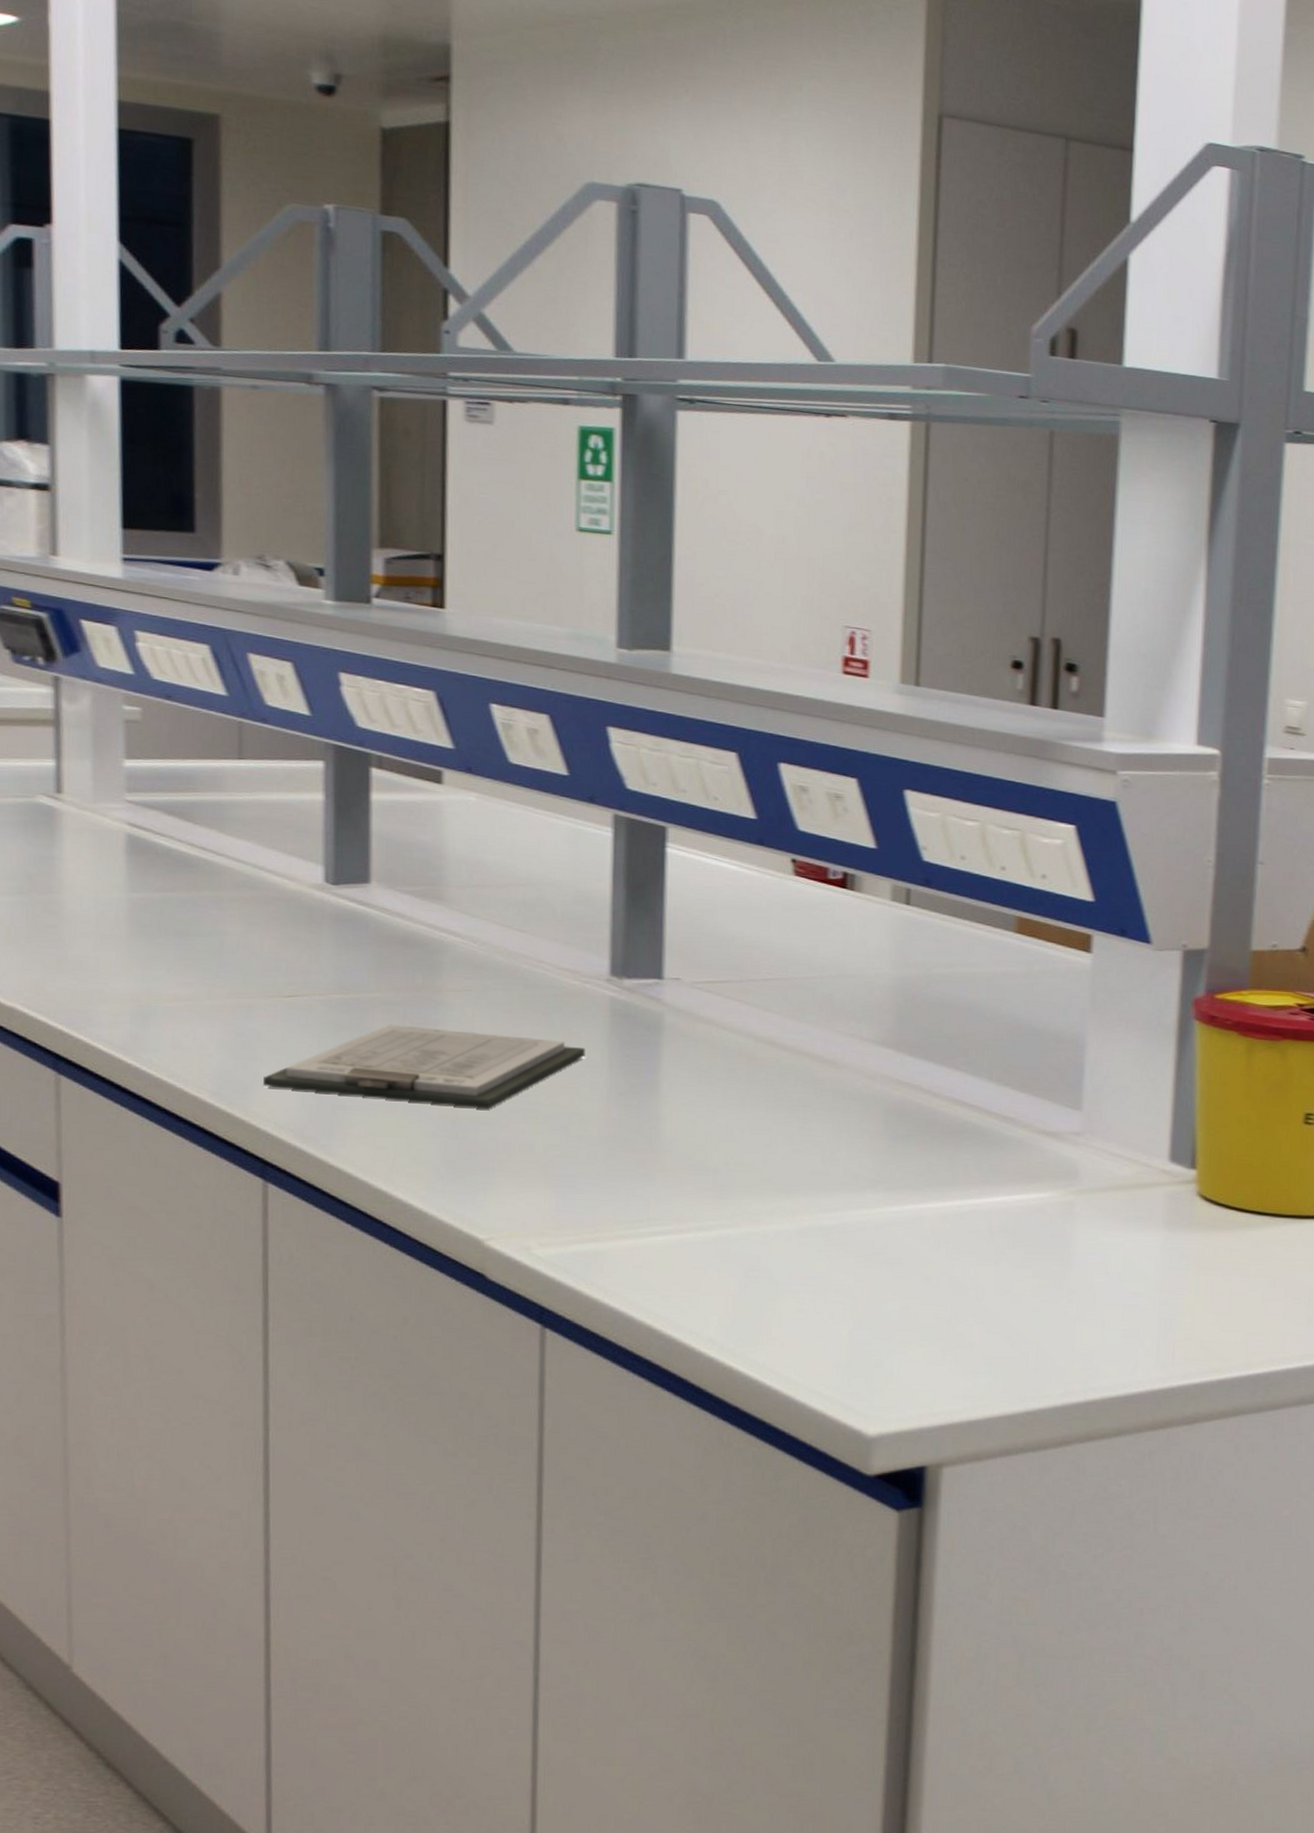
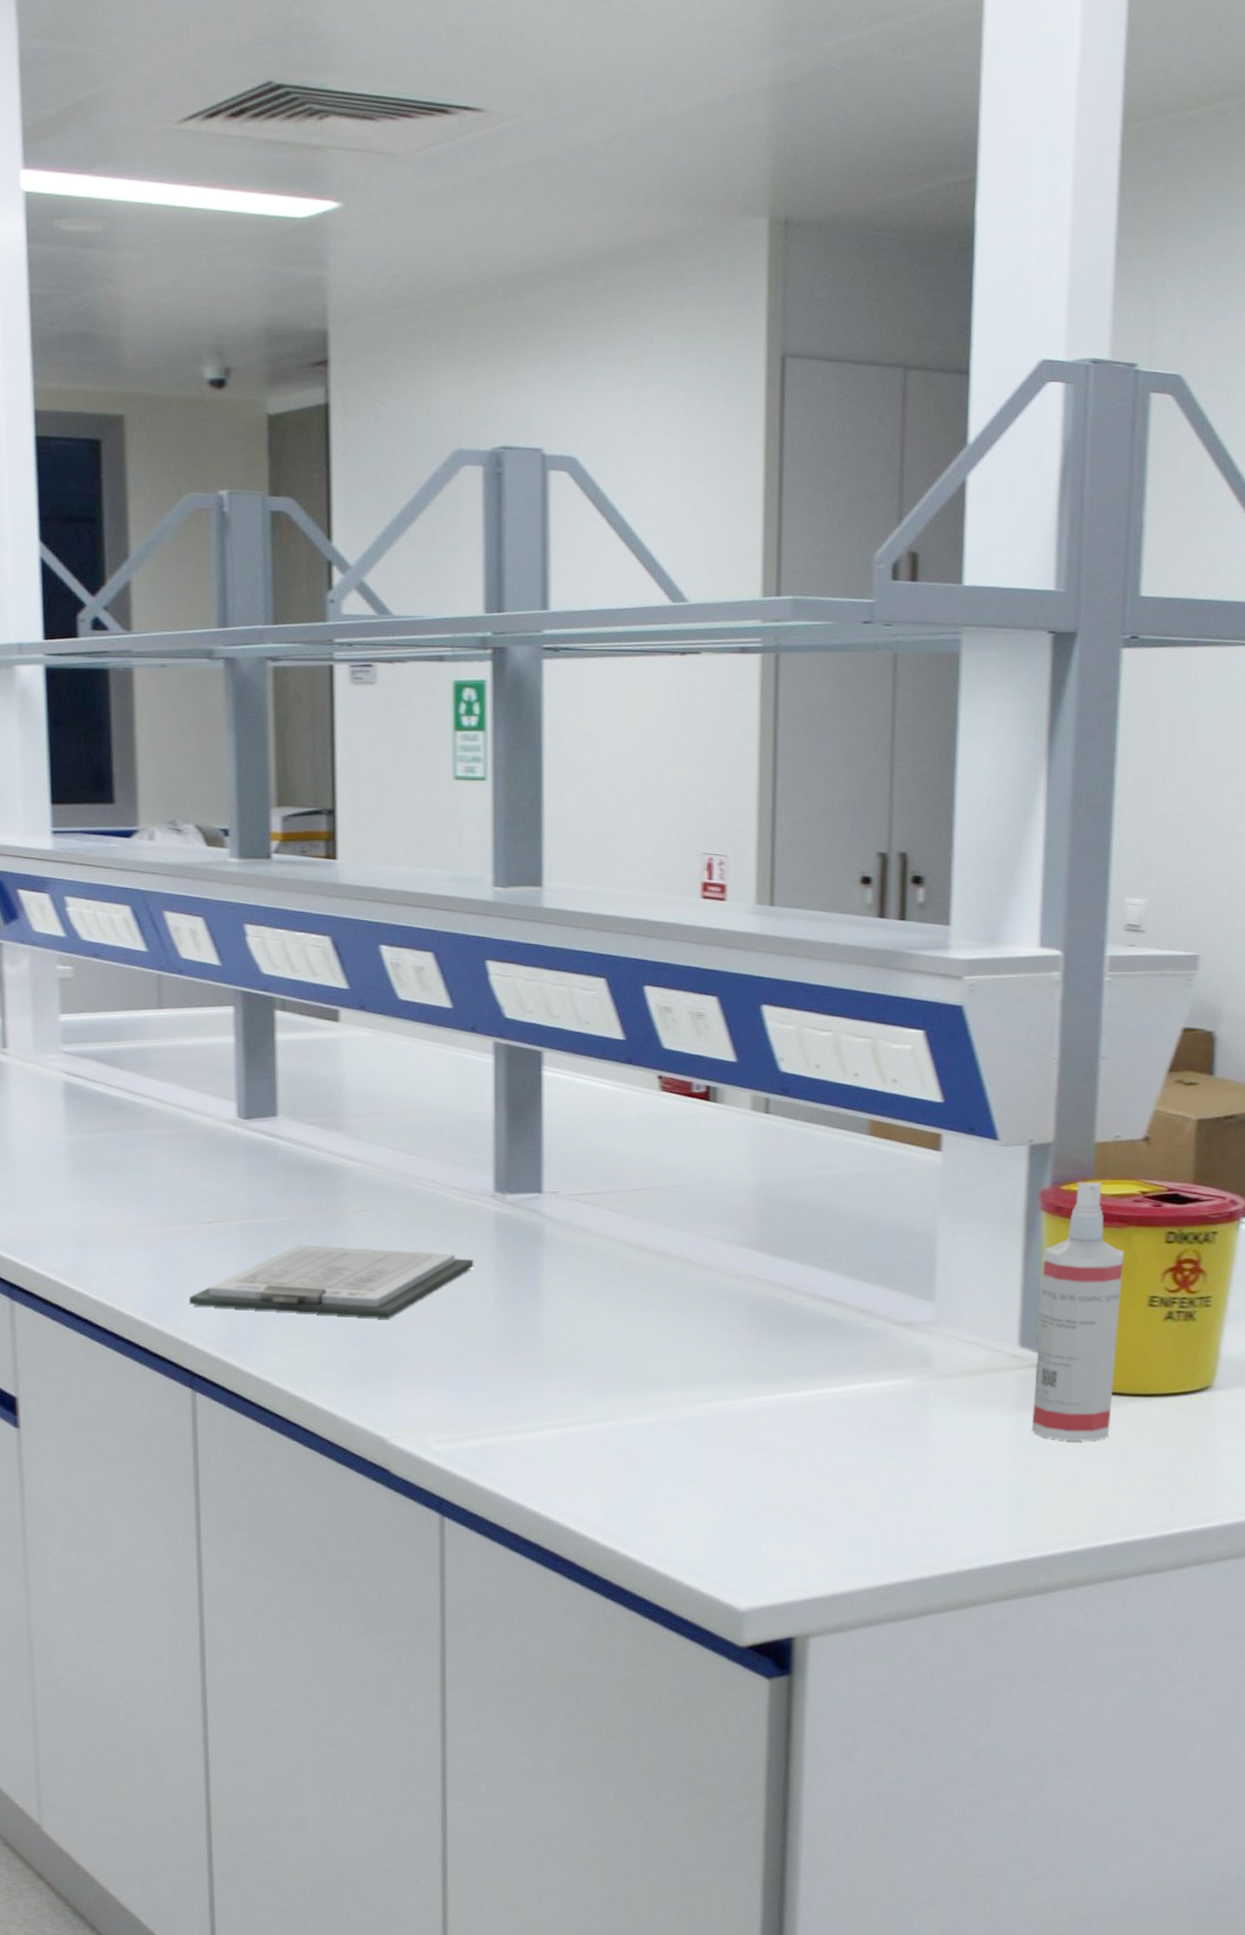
spray bottle: none [1181,991,1280,1264] -> present [1031,1182,1124,1442]

